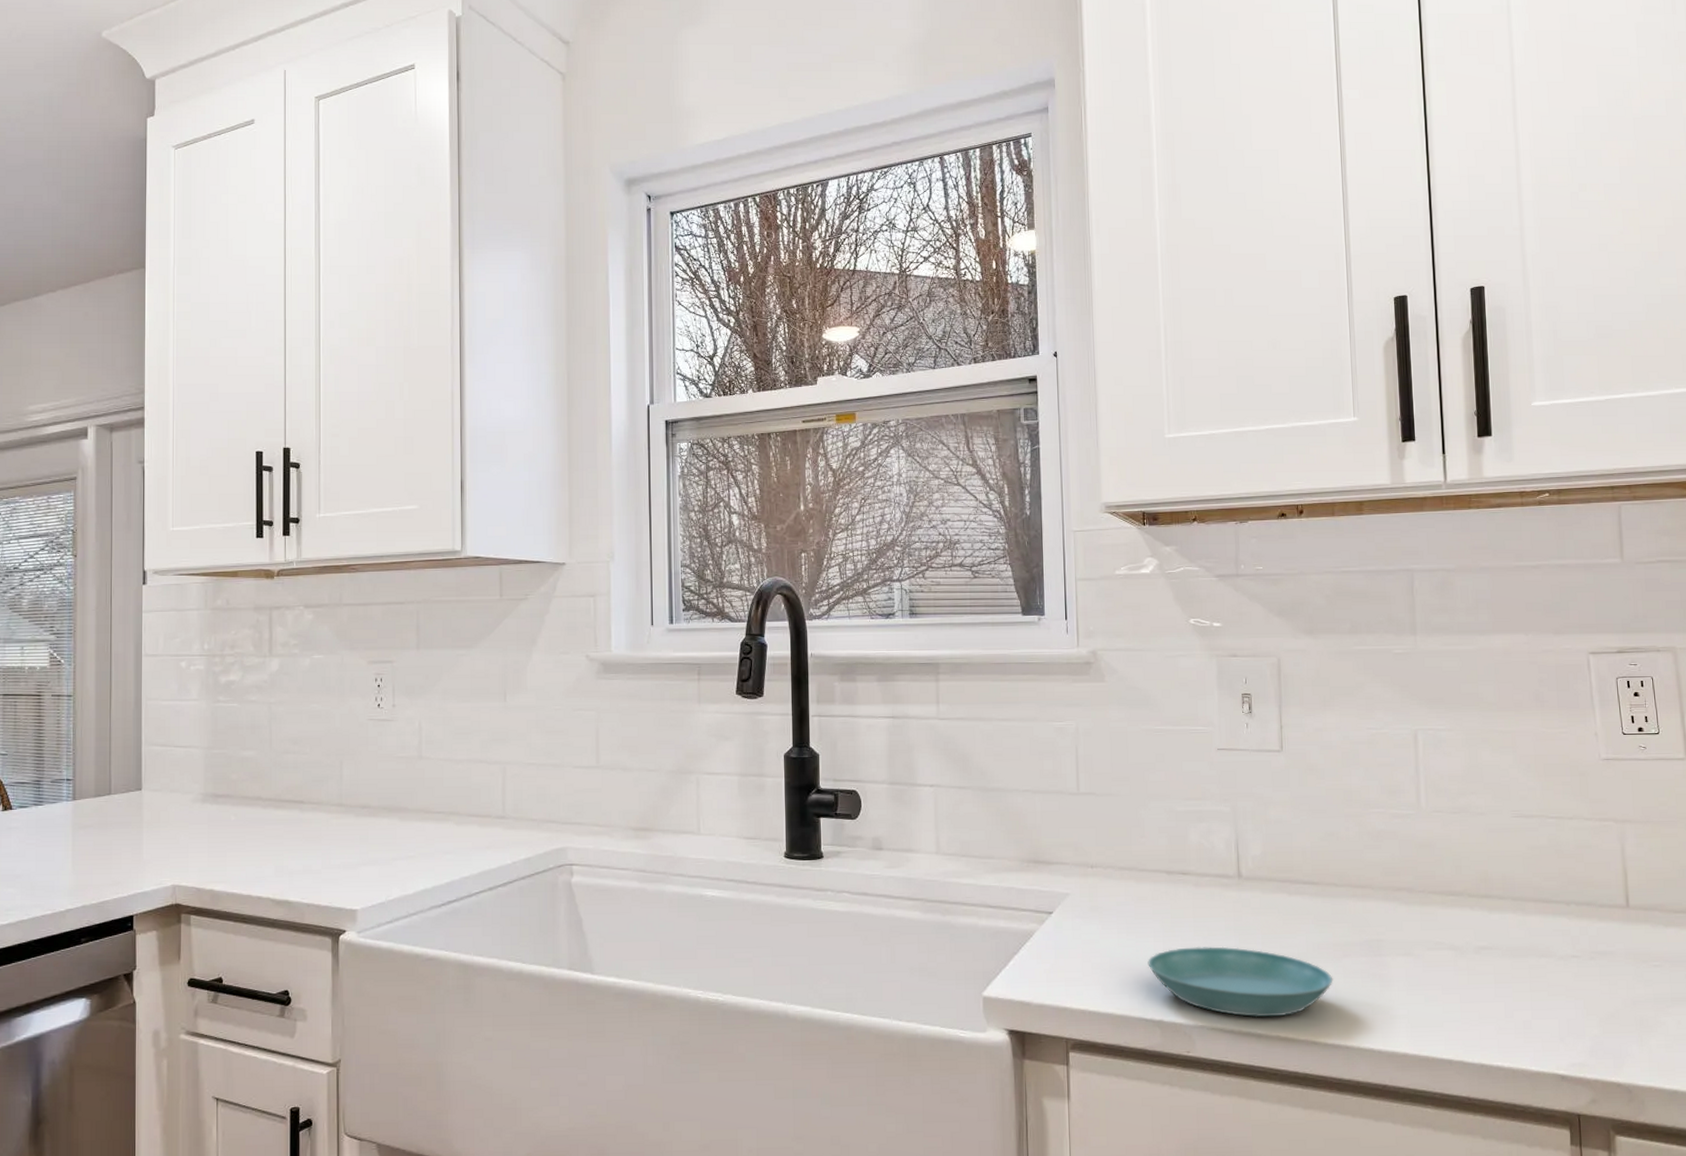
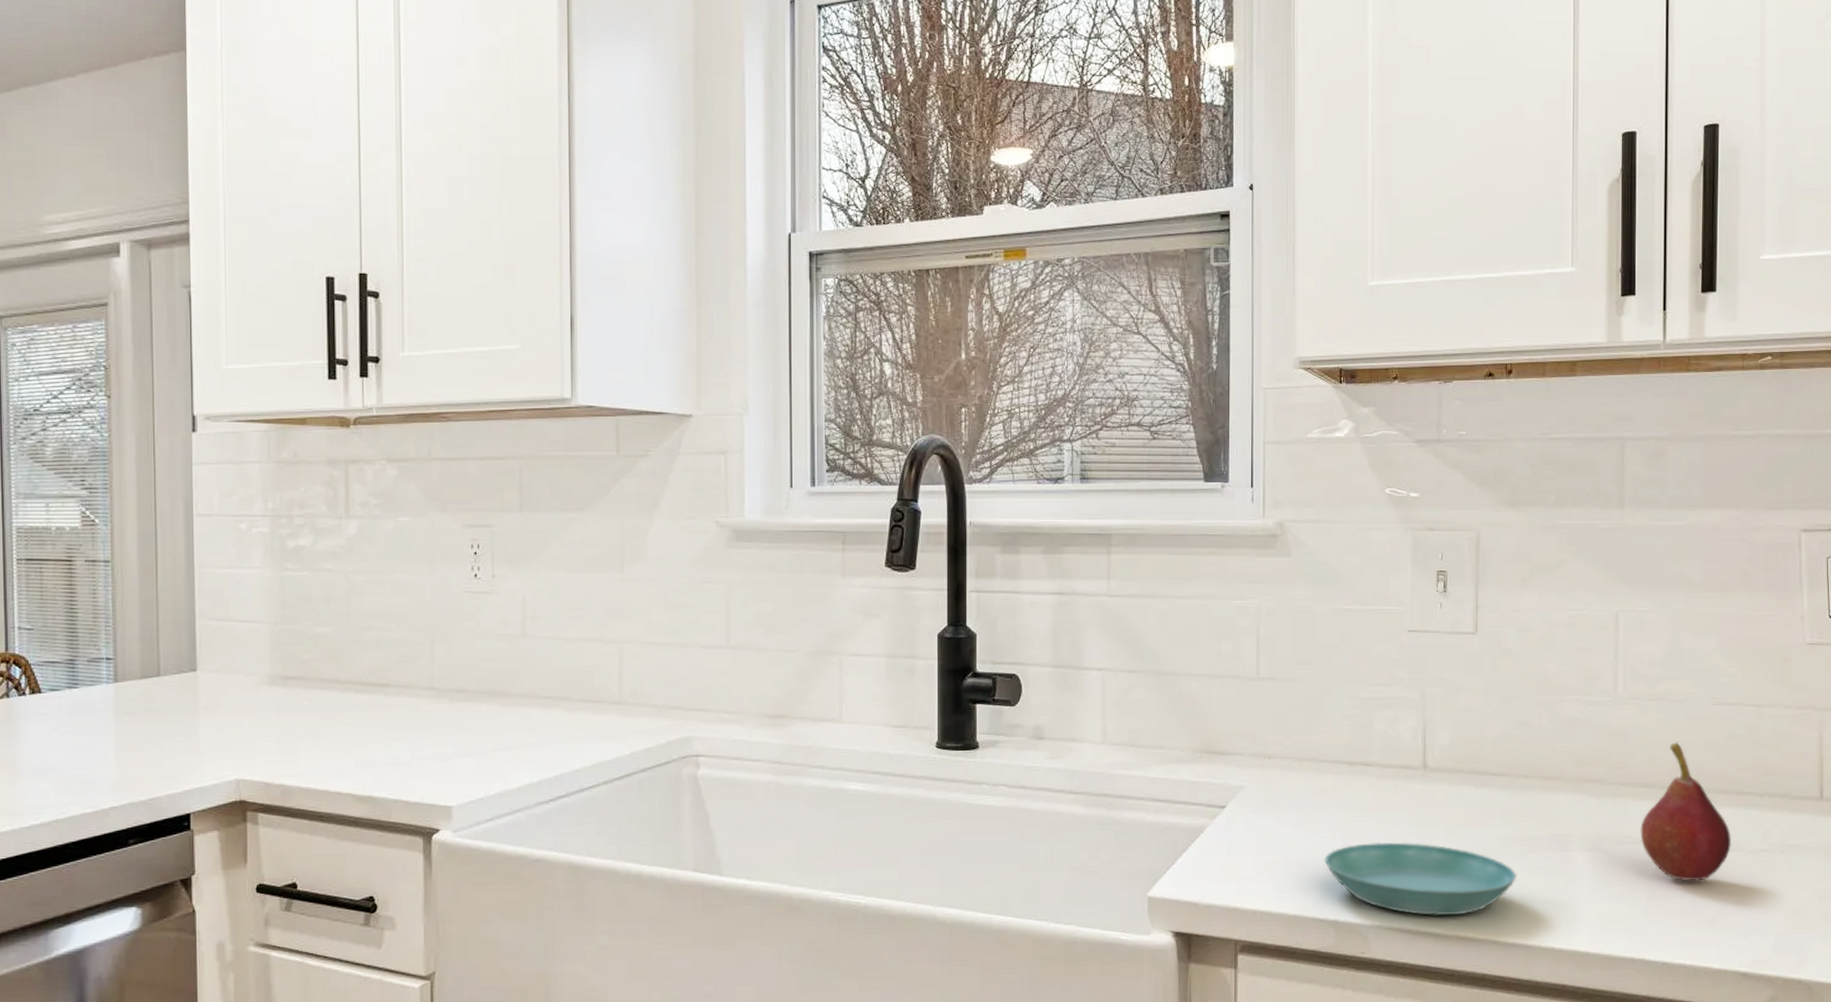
fruit: none [1451,852,1542,986] -> present [1640,742,1732,881]

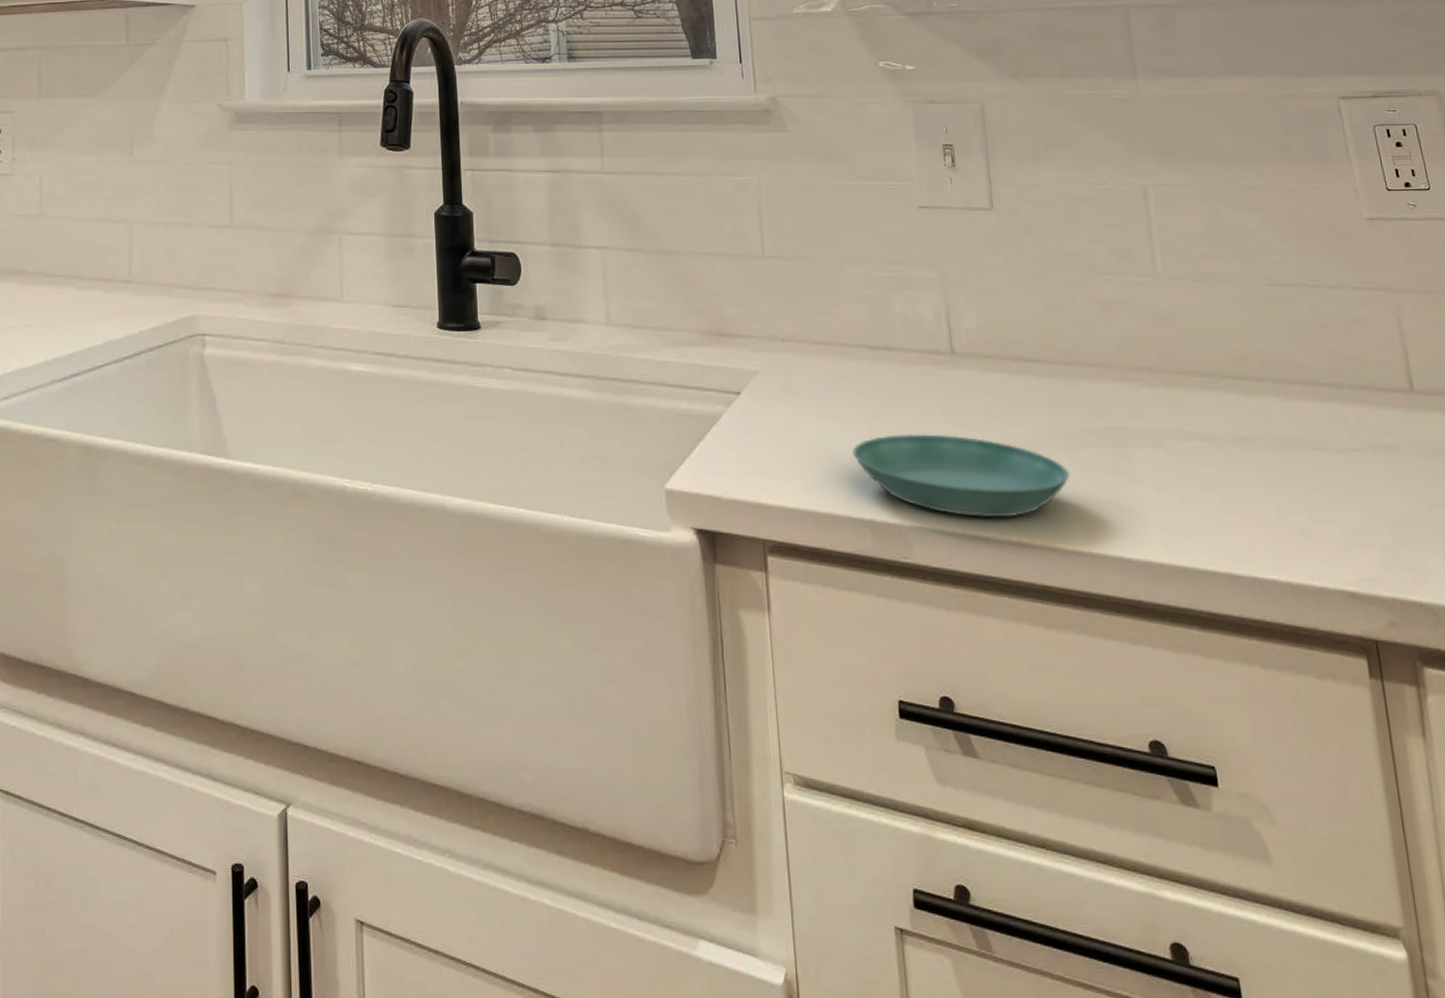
fruit: present [1640,742,1732,881] -> none [1204,326,1314,484]

